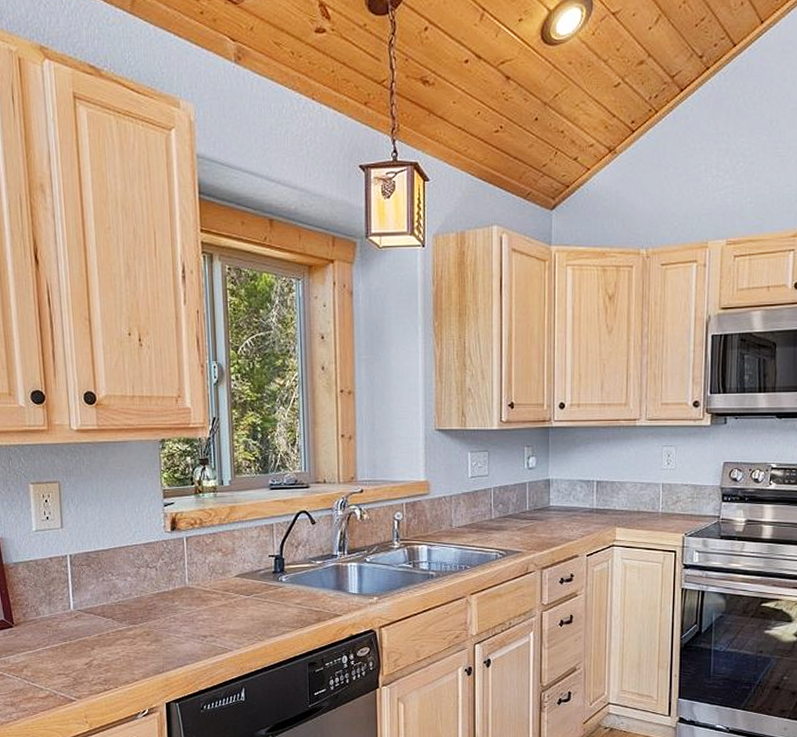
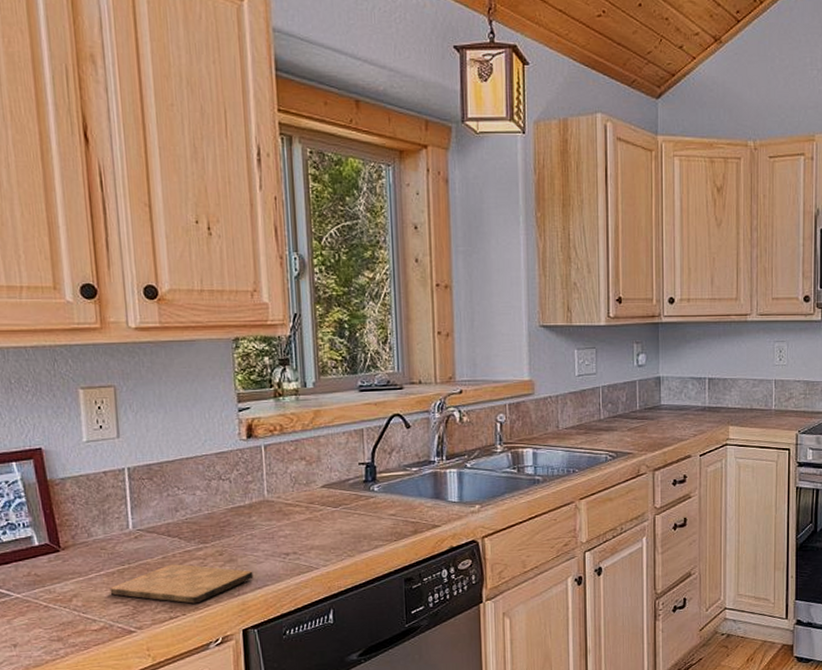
cutting board: none [54,642,176,678] -> present [110,564,254,604]

